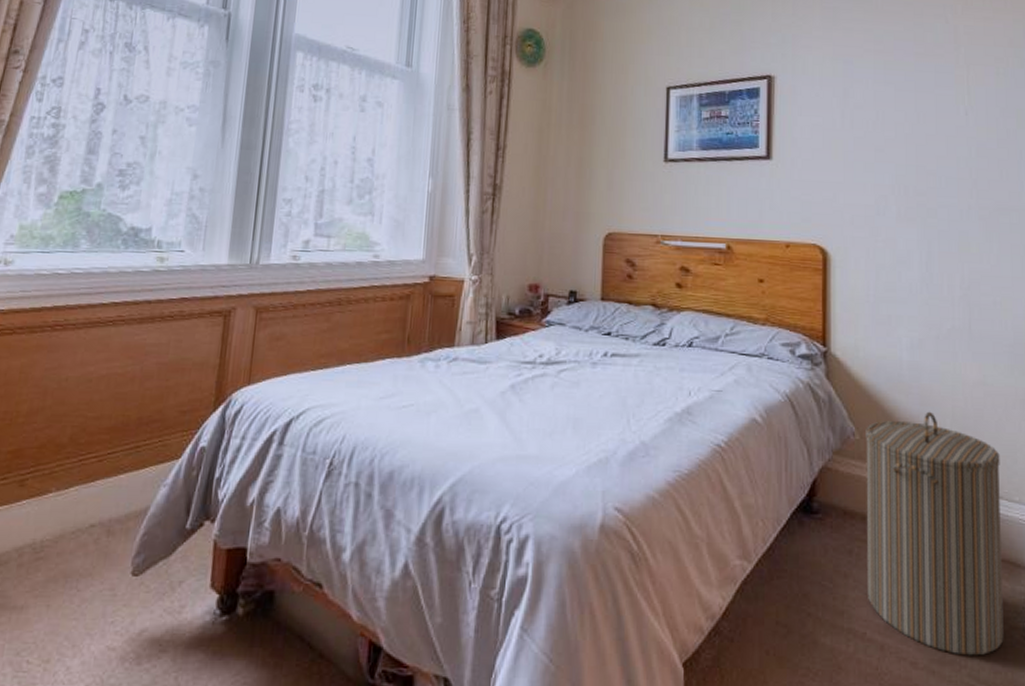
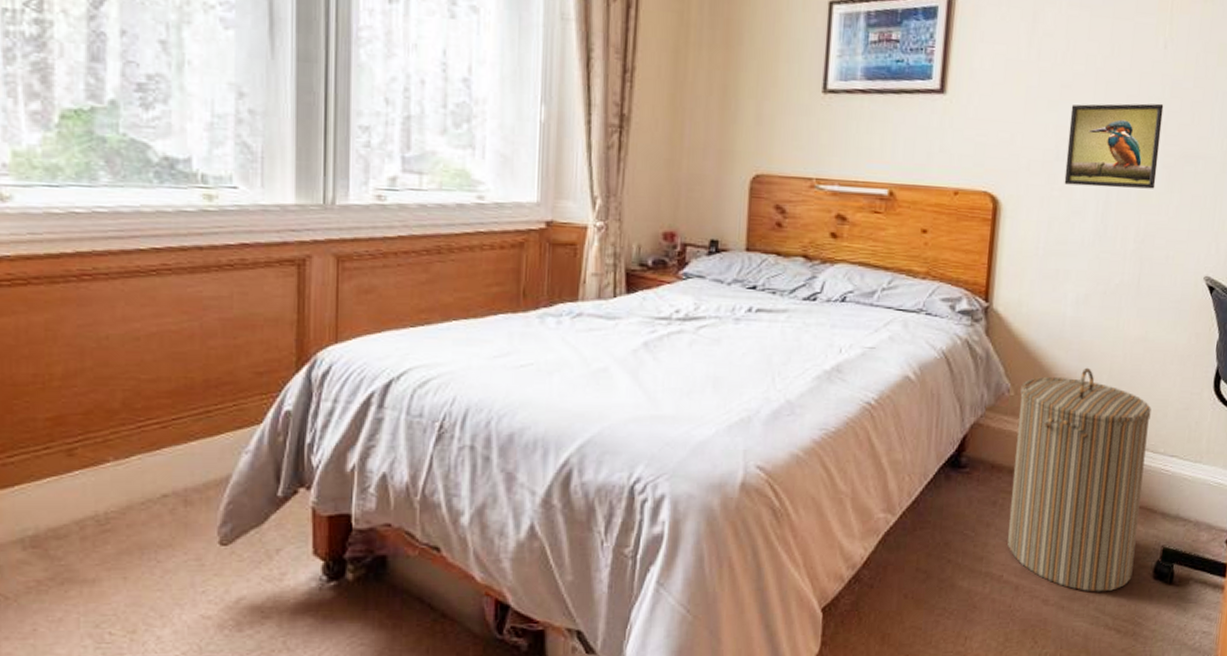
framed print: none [886,162,974,239] -> present [1064,103,1164,189]

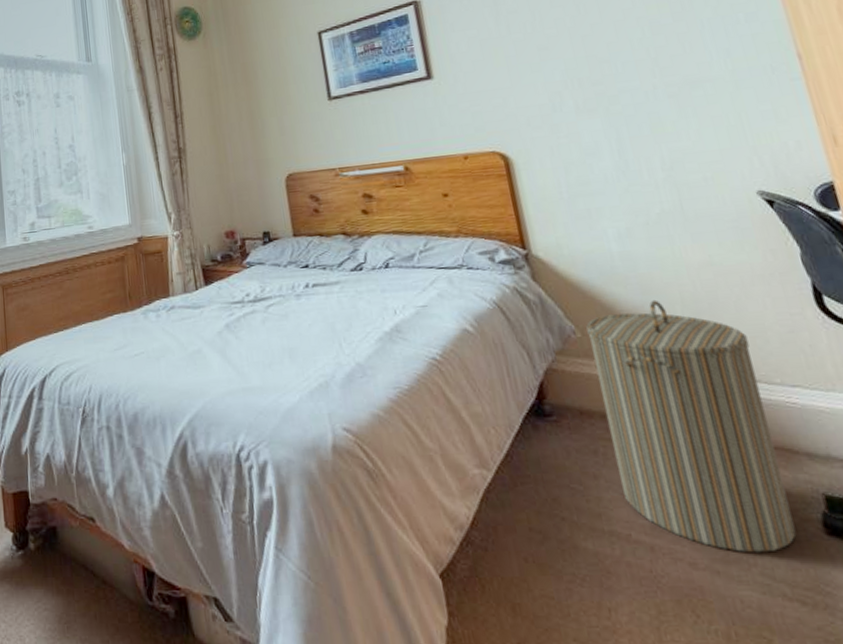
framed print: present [1064,103,1164,189] -> none [554,42,667,131]

